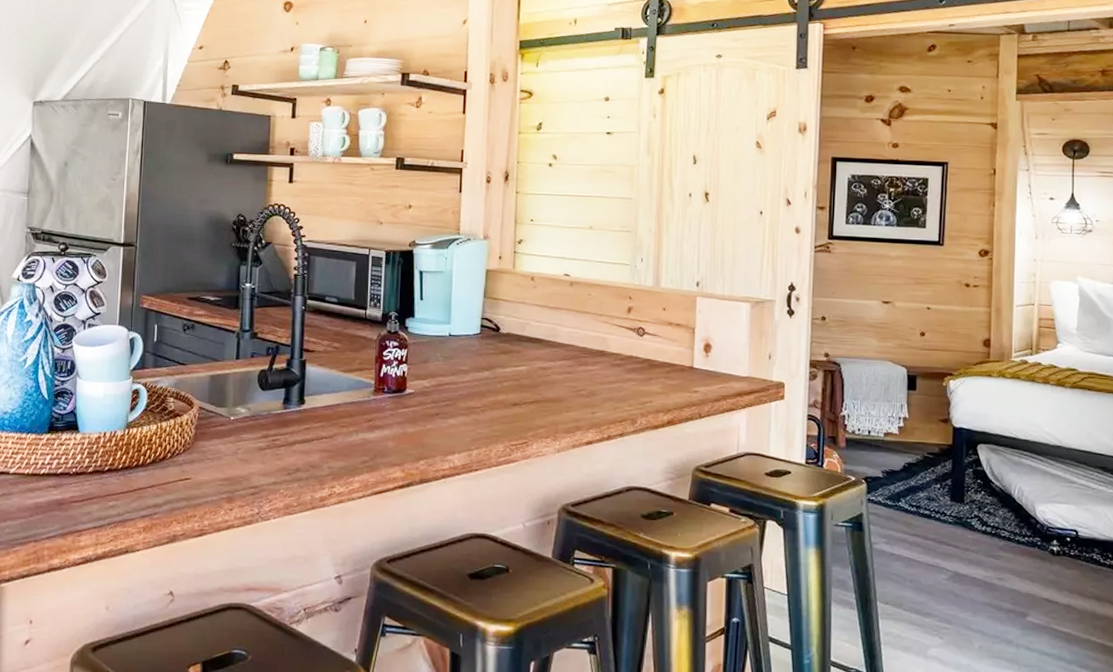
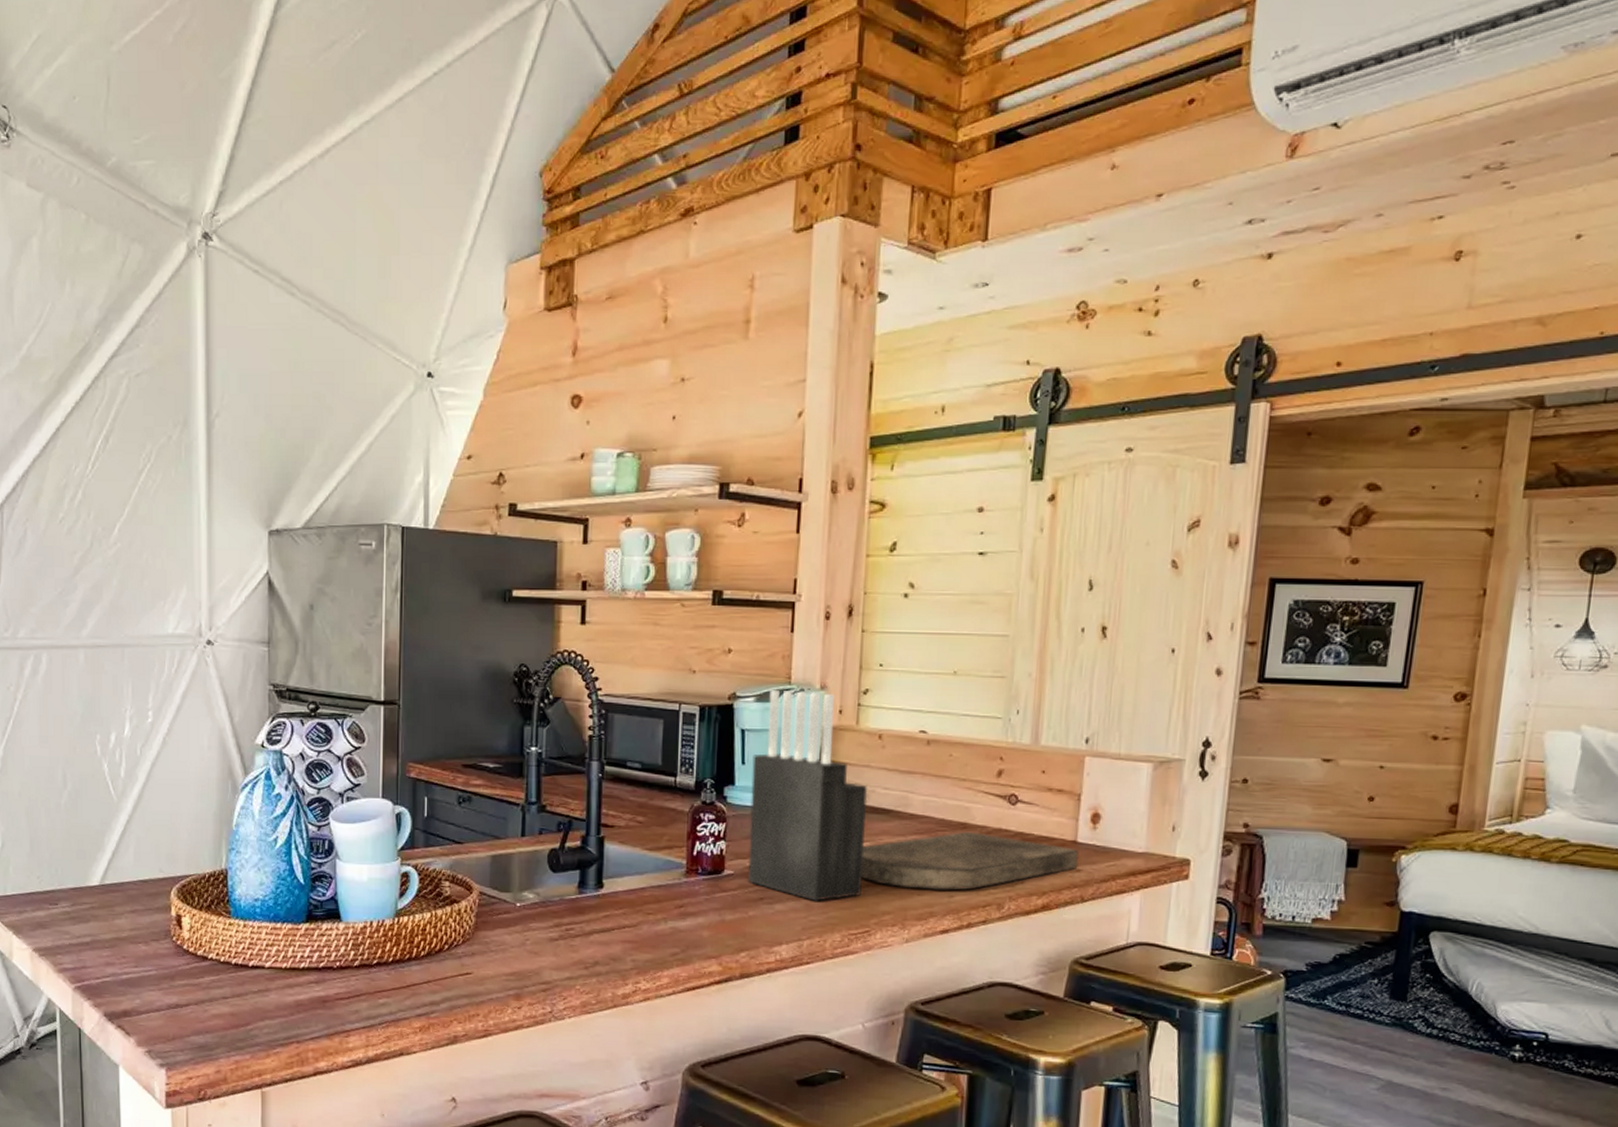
knife block: none [425,239,524,416] -> present [747,690,868,901]
cutting board: none [519,358,696,408] -> present [861,831,1079,890]

